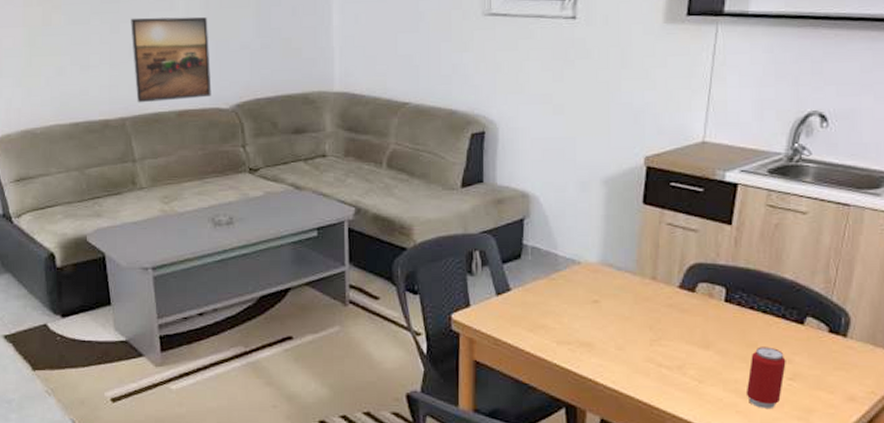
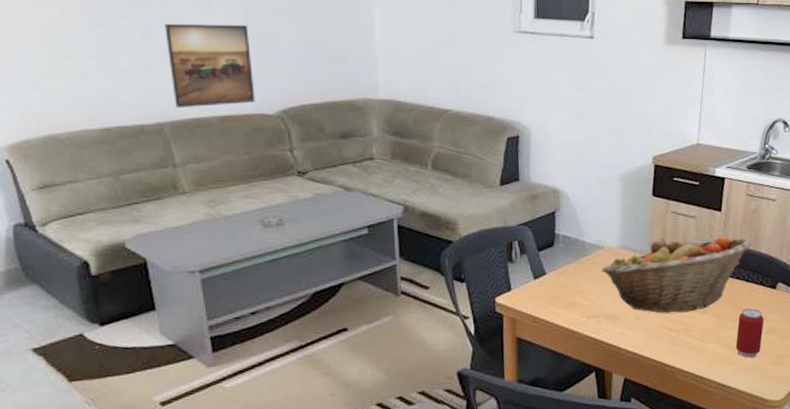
fruit basket: none [577,255,771,346] -> present [602,236,751,313]

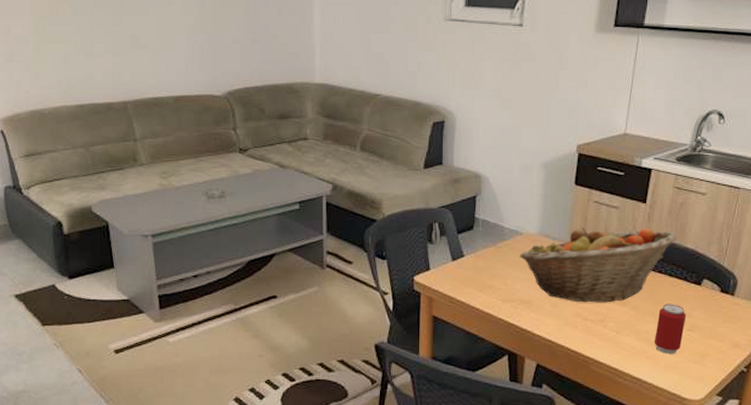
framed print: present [164,23,255,109] -> none [132,11,206,89]

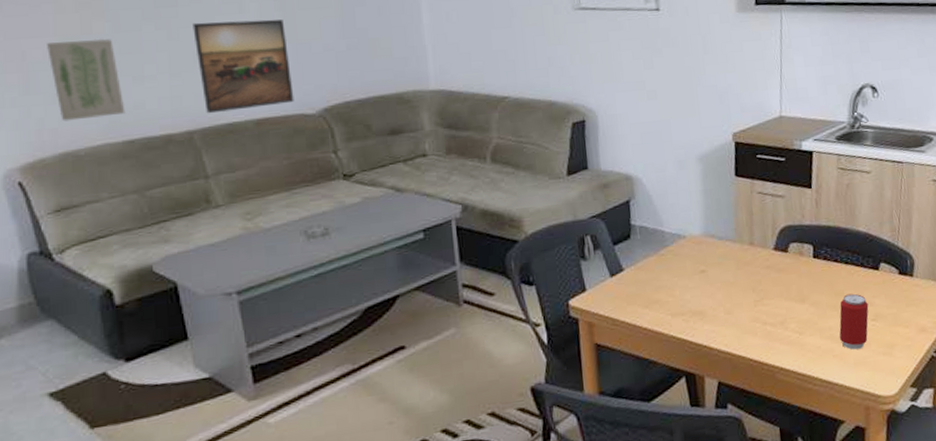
wall art: none [25,20,79,85] -> present [47,38,126,121]
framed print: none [132,11,206,89] -> present [192,19,294,114]
fruit basket: present [519,228,676,303] -> none [685,215,848,306]

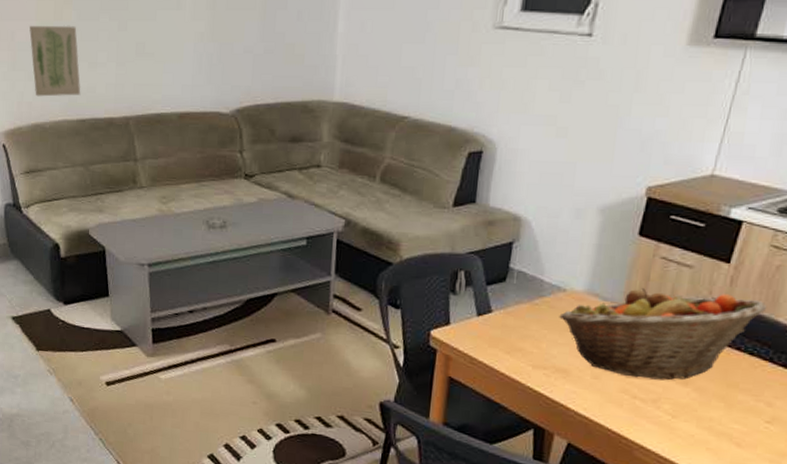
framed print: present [192,19,294,114] -> none [138,16,213,103]
fruit basket: none [685,215,848,306] -> present [559,288,766,380]
beverage can: present [839,293,869,350] -> none [719,388,767,449]

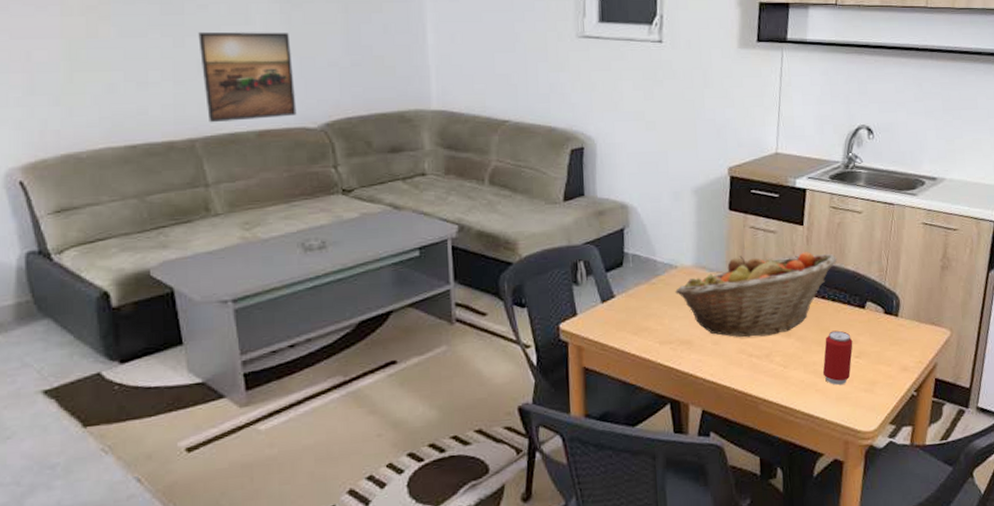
wall art: present [29,25,81,97] -> none [52,42,129,123]
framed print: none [138,16,213,103] -> present [198,31,297,123]
beverage can: none [719,388,767,449] -> present [822,330,853,385]

